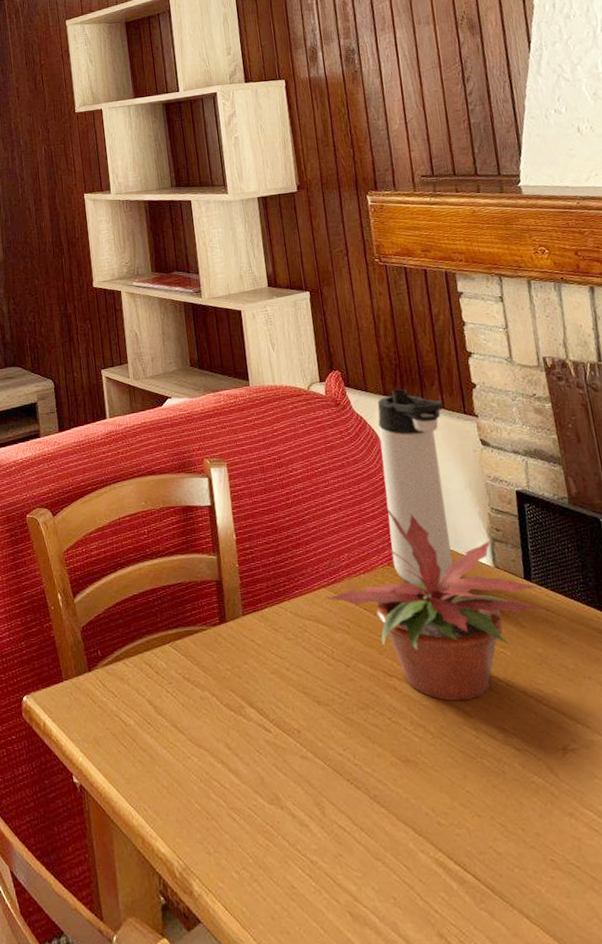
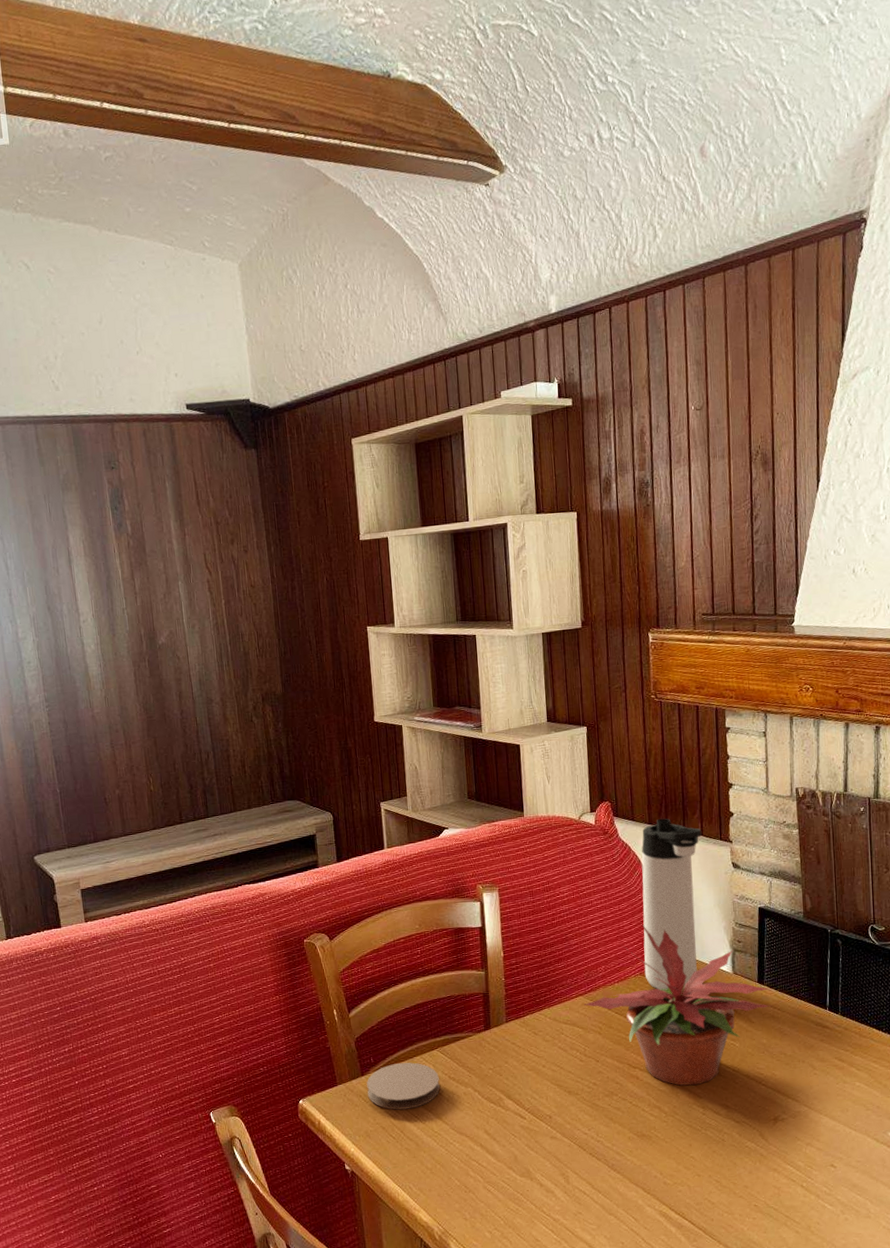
coaster: none [94,657,174,714] -> present [367,1062,440,1110]

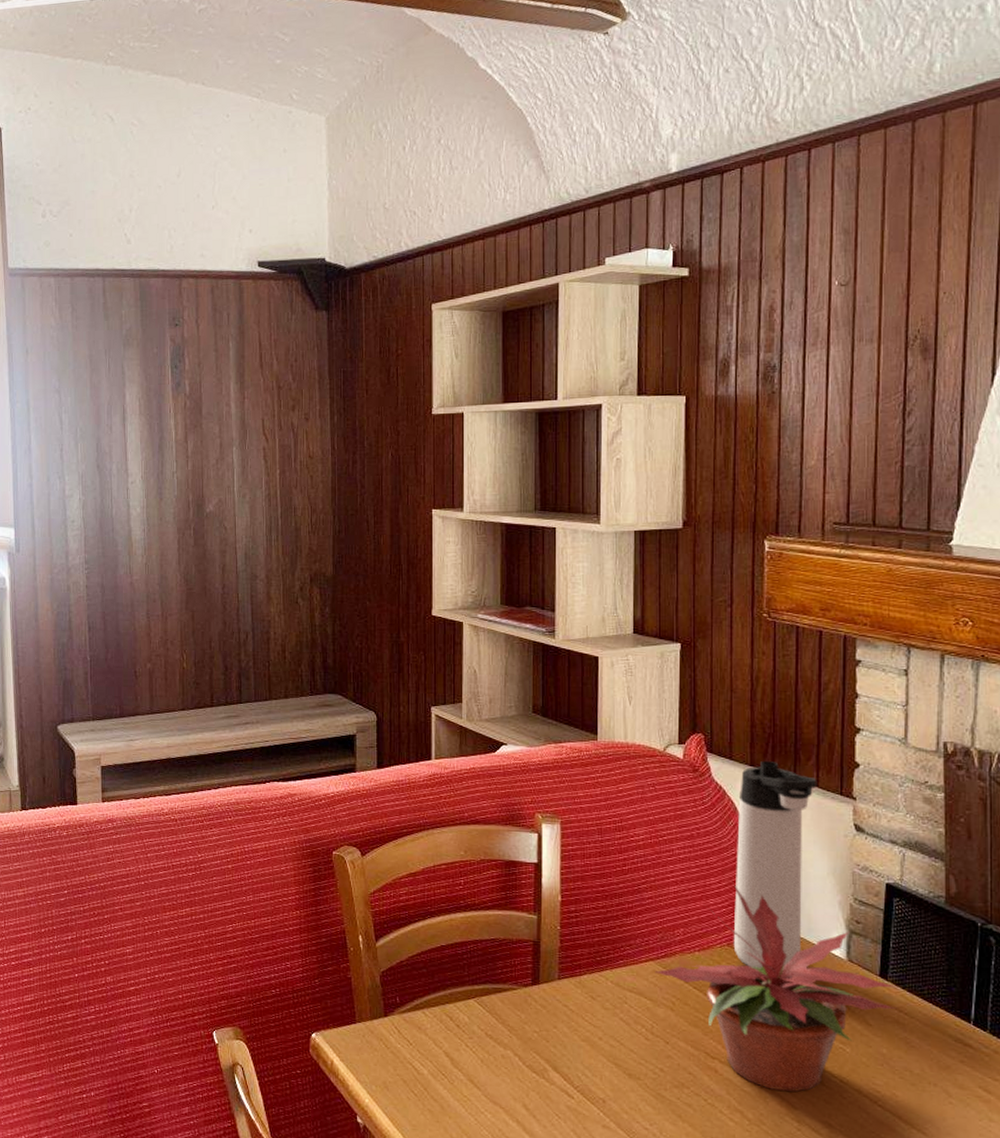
coaster: present [367,1062,440,1110] -> none [390,1007,474,1064]

